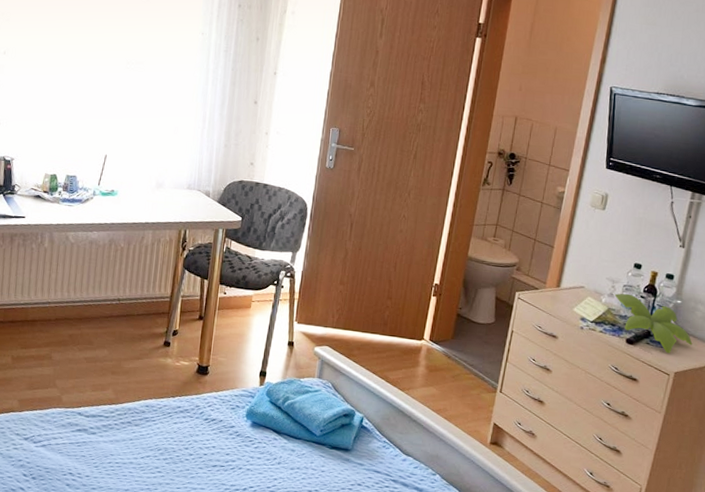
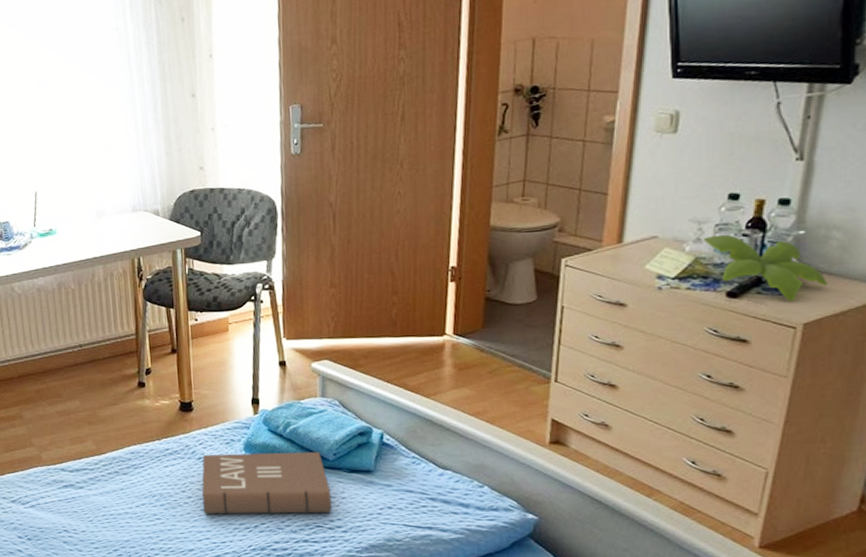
book: none [201,416,314,484] -> present [202,451,332,514]

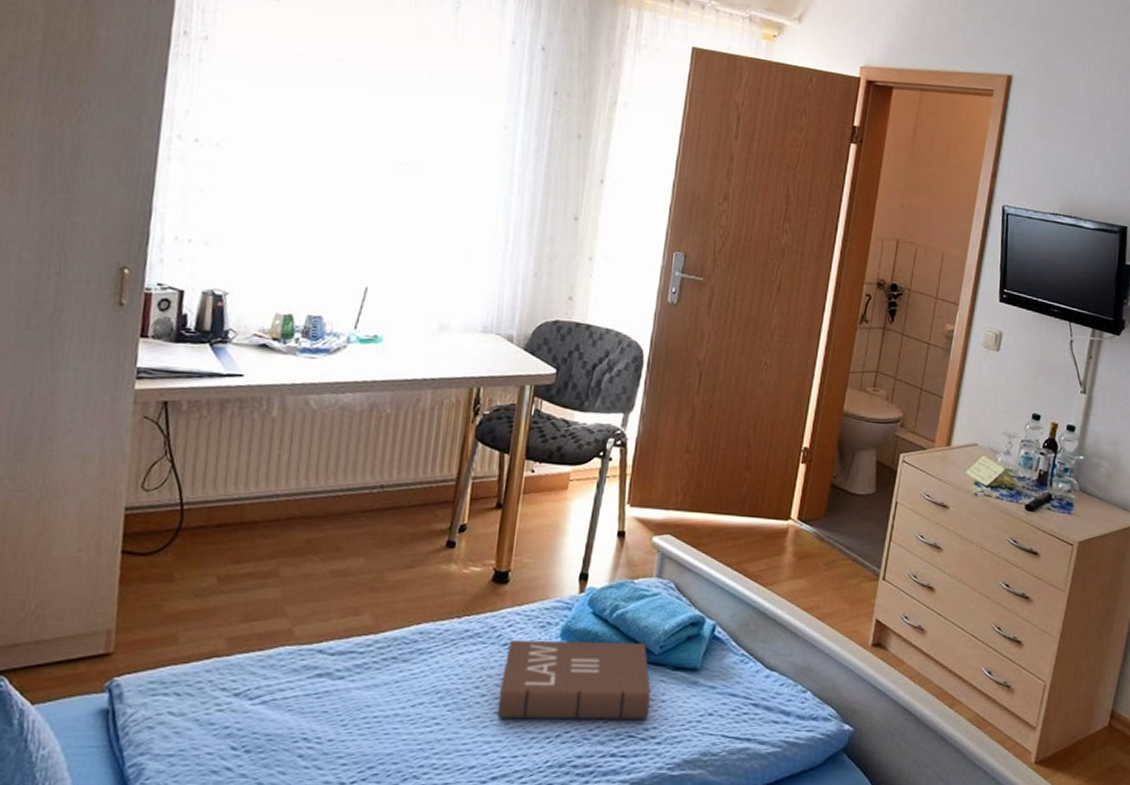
plant: present [704,234,828,301] -> none [1012,450,1097,519]

